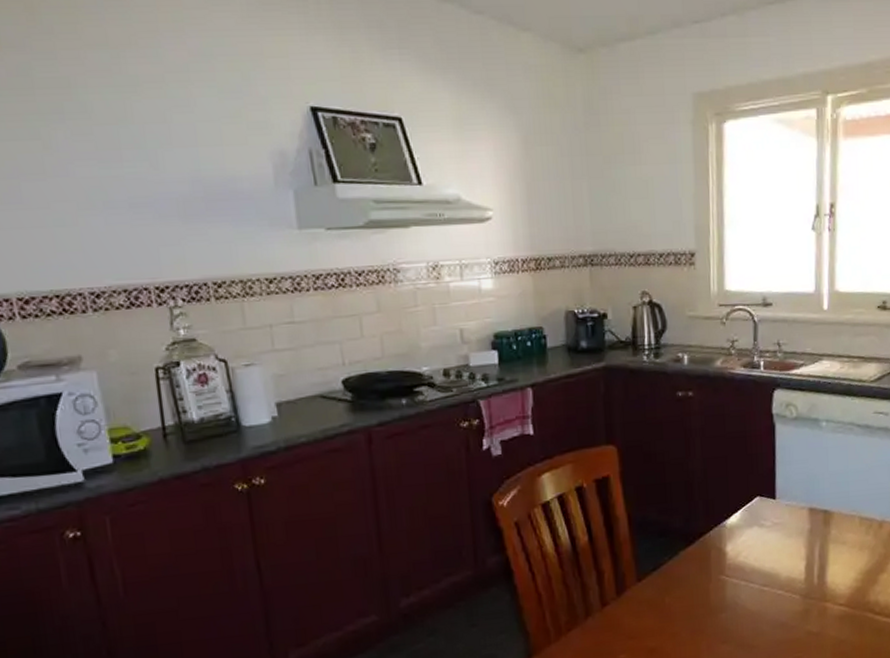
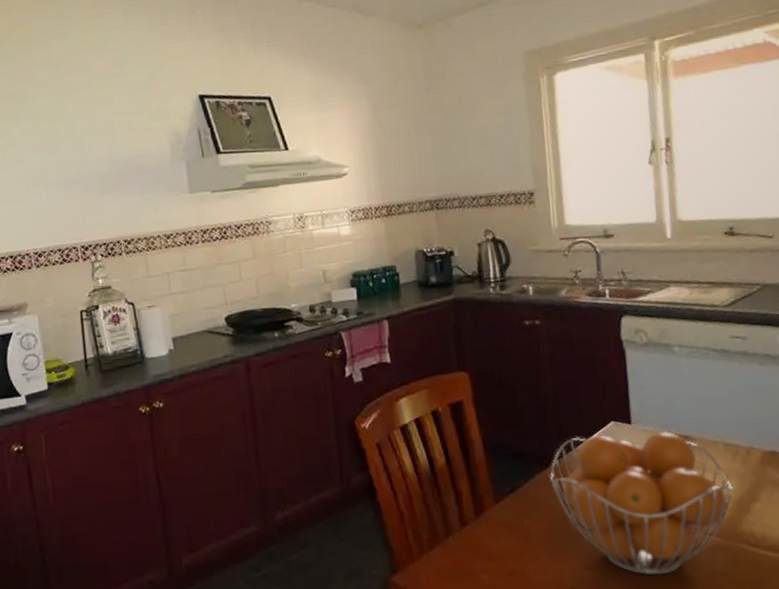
fruit basket: none [693,506,865,646] -> present [549,431,735,575]

